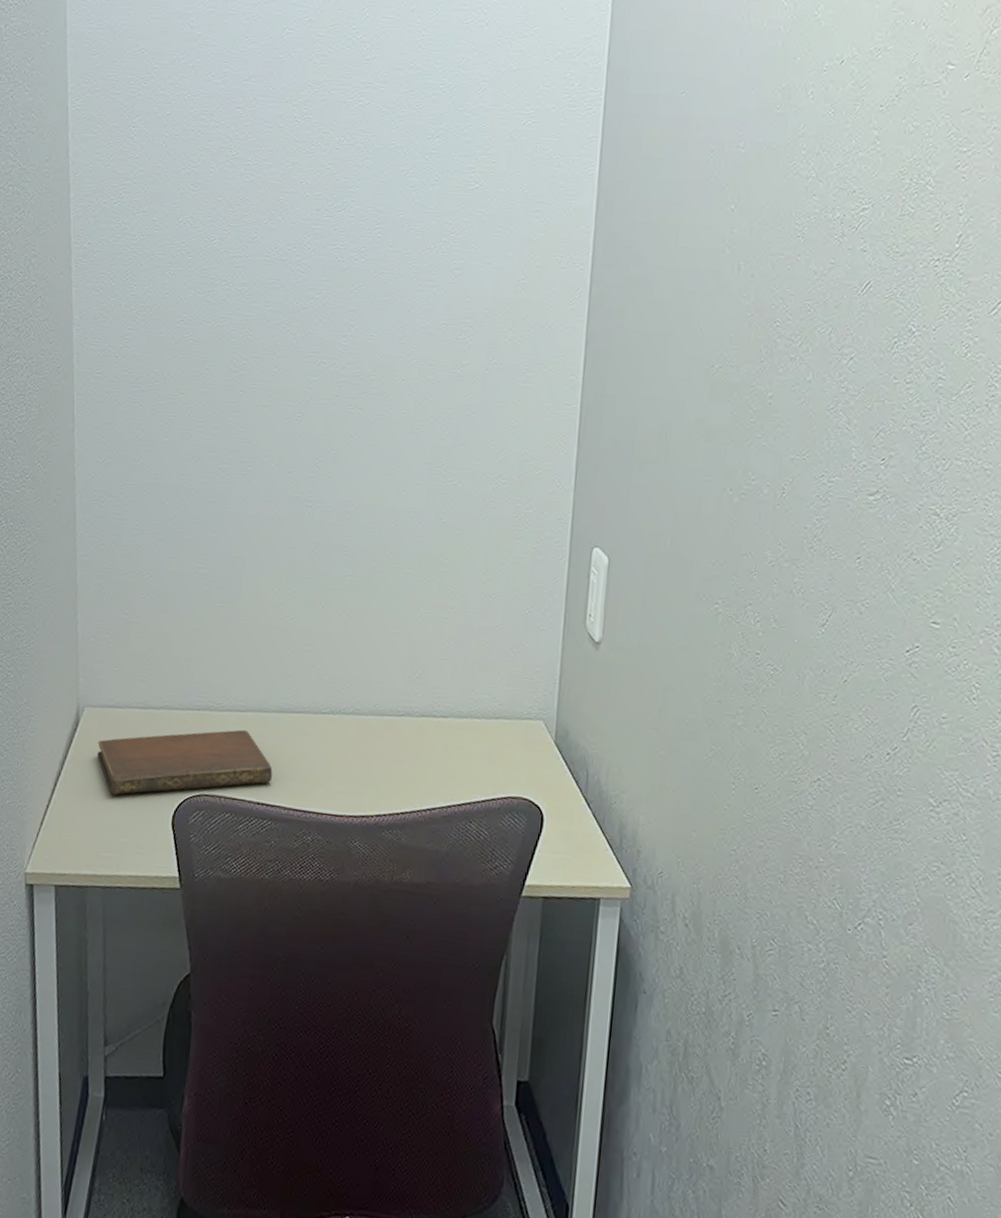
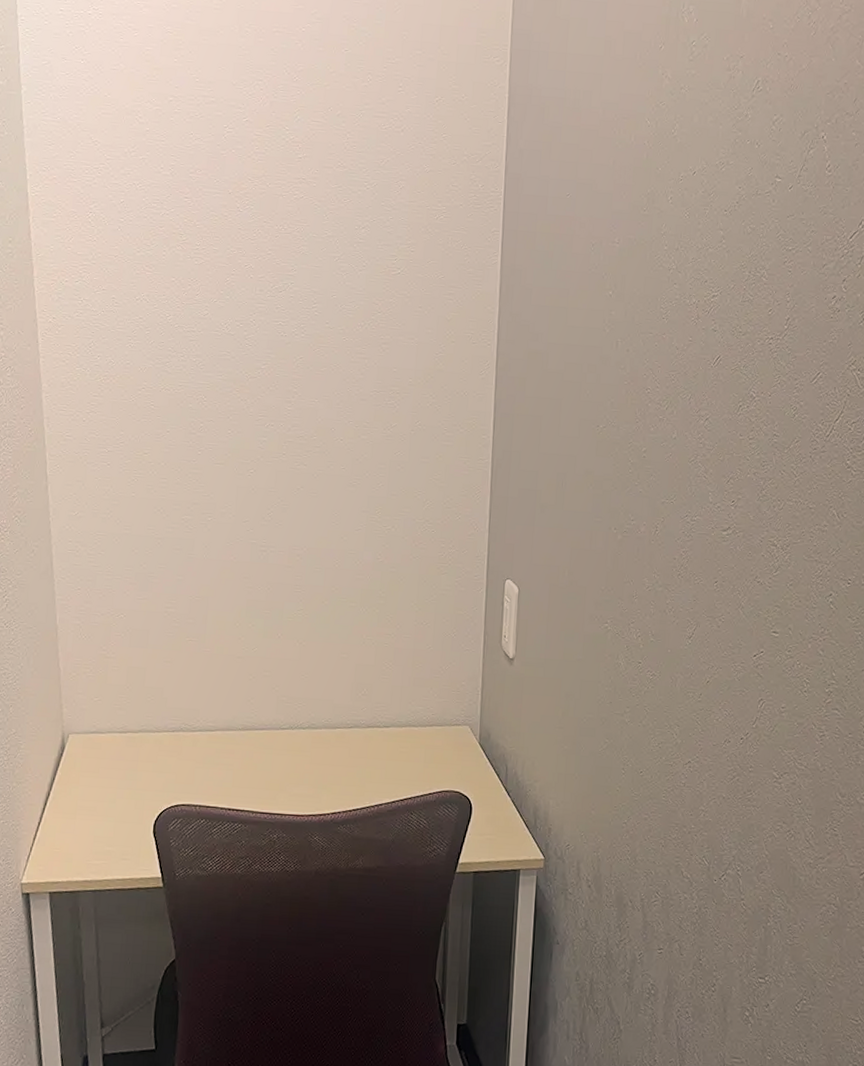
notebook: present [96,729,273,795] -> none [82,747,241,810]

